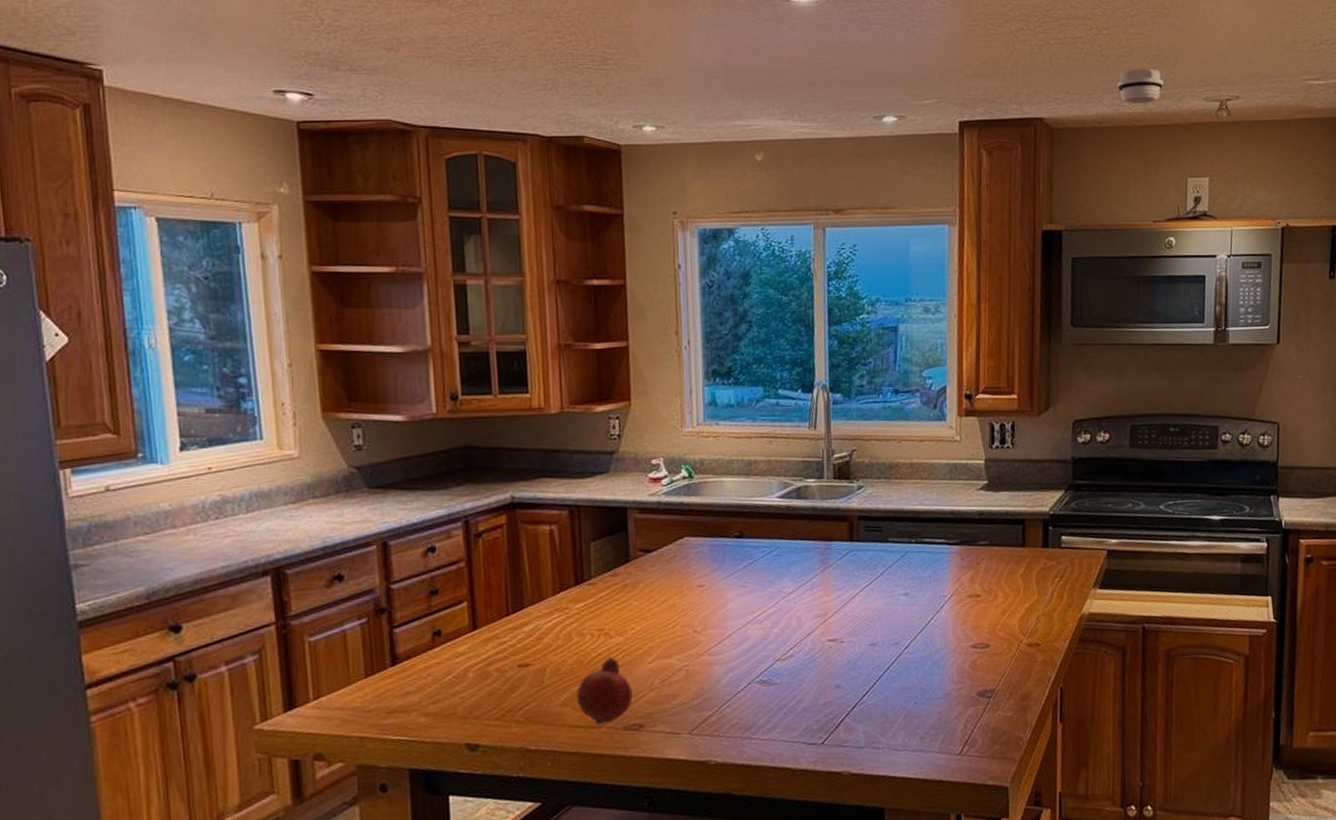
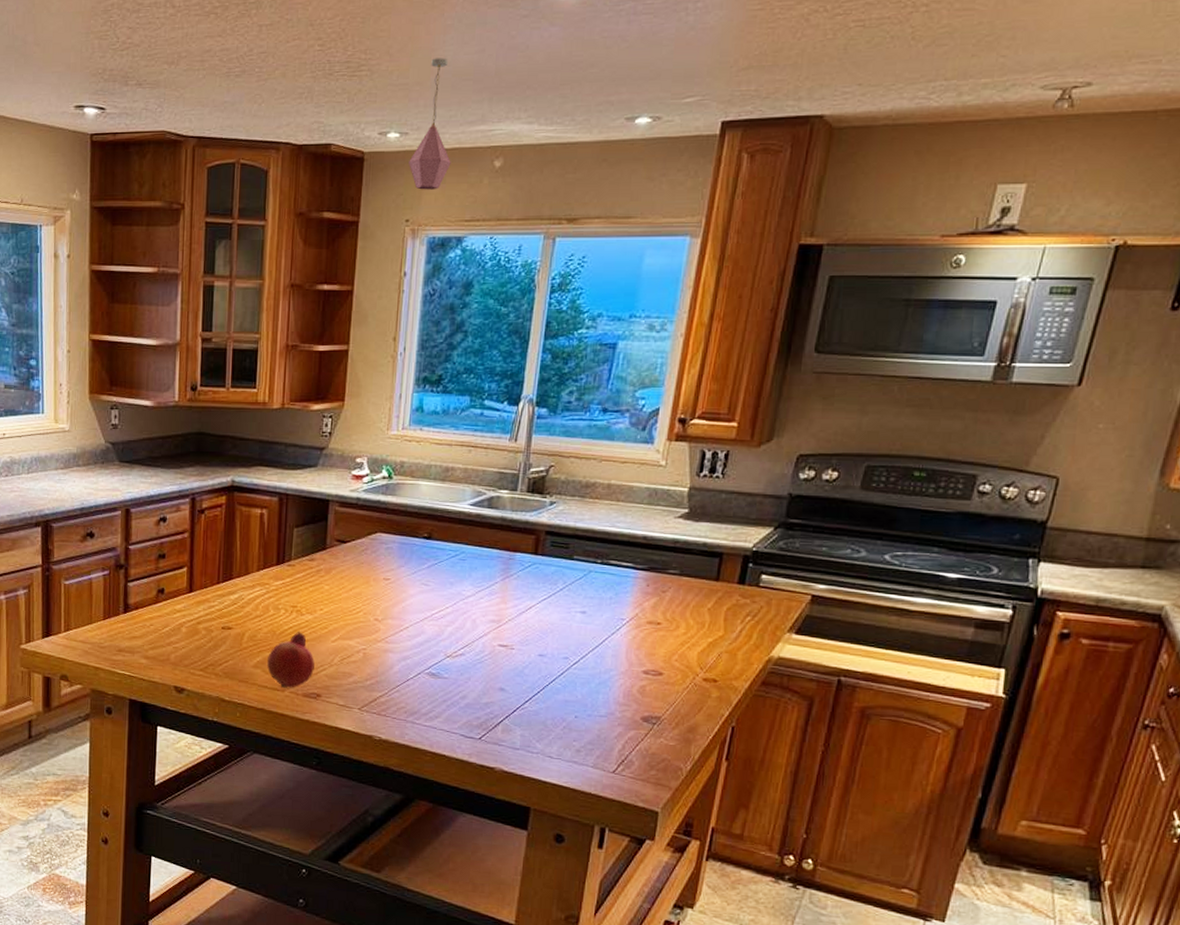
pendant light: none [668,55,712,183] -> present [409,58,451,190]
smoke detector: present [1117,69,1164,103] -> none [926,52,989,95]

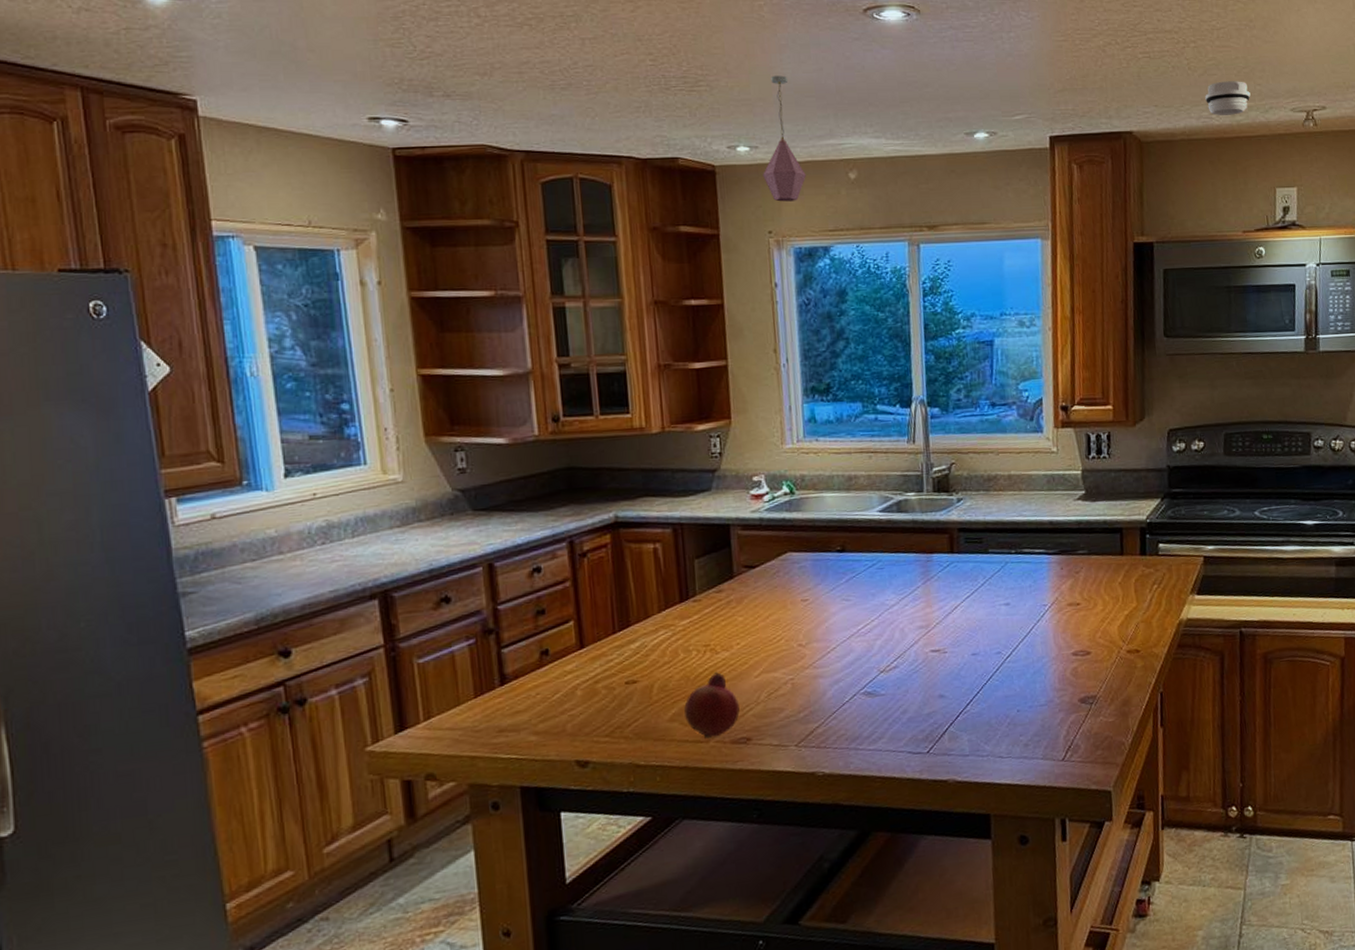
smoke detector: none [926,52,989,95] -> present [1205,81,1251,116]

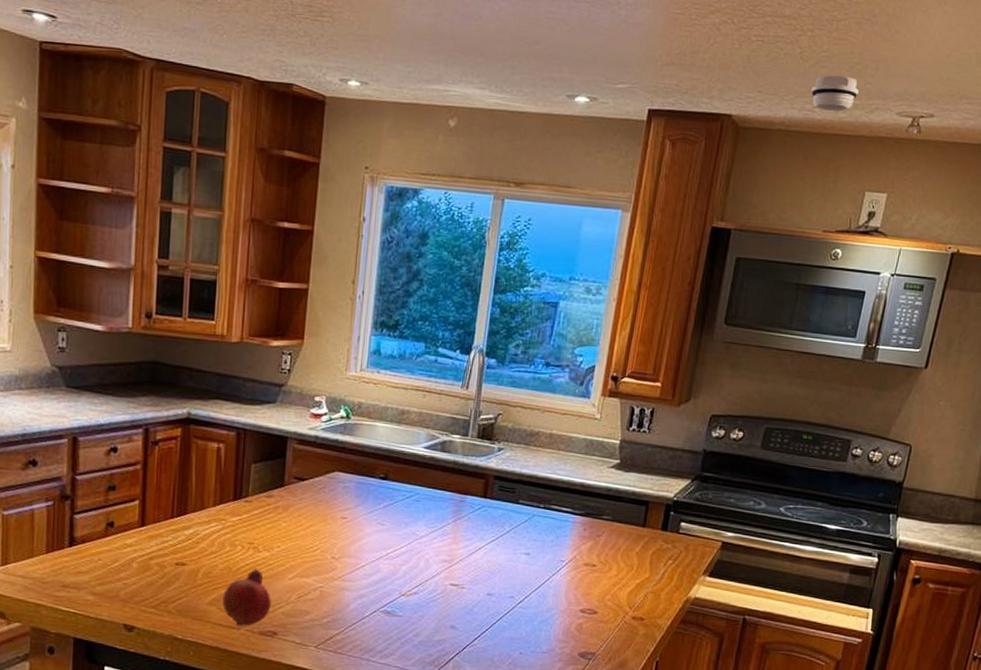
pendant light: present [763,75,806,202] -> none [368,14,409,141]

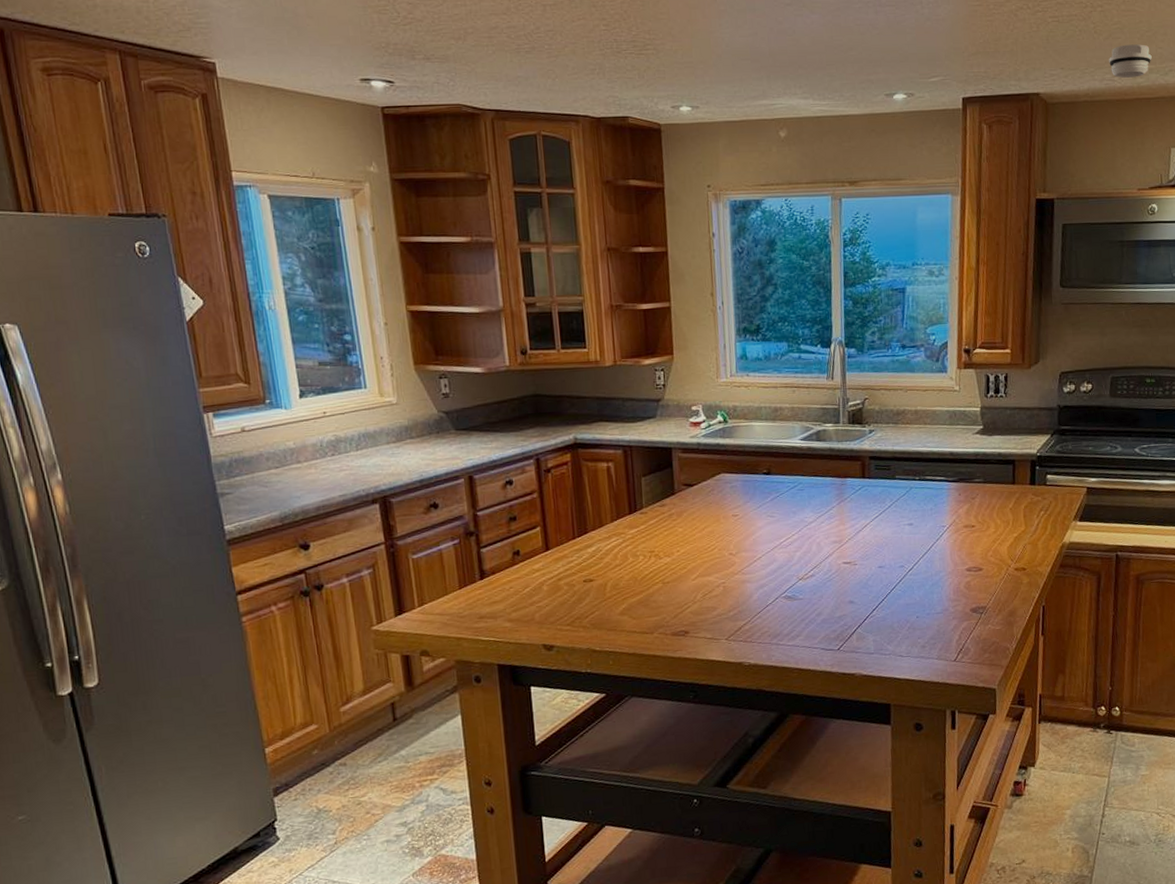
fruit: present [222,569,271,626] -> none [633,575,679,630]

